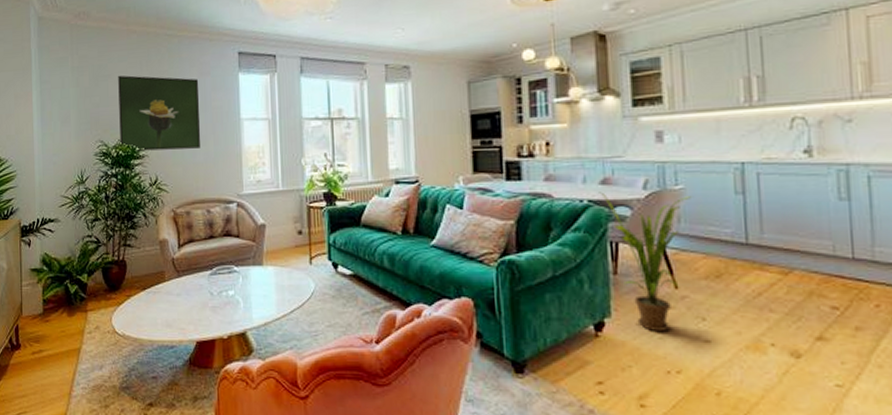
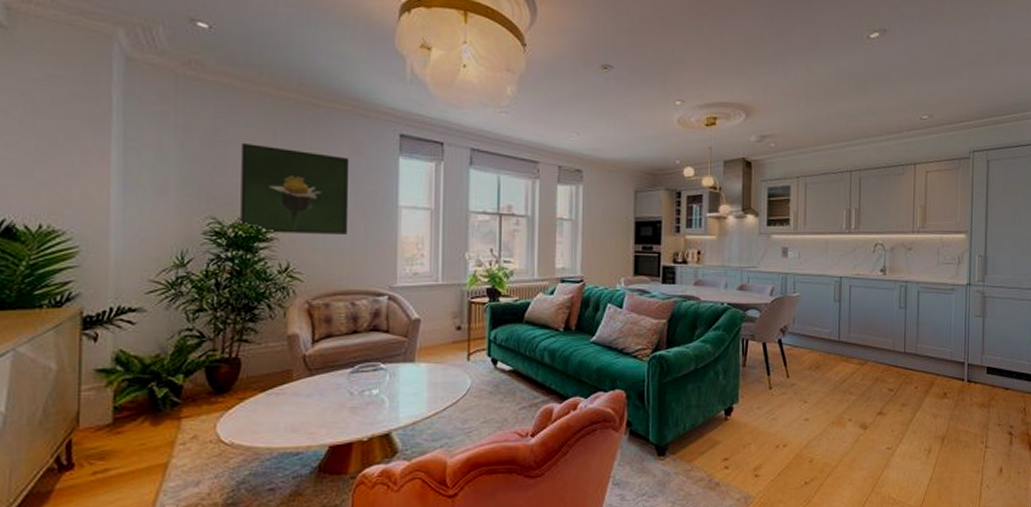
house plant: present [599,192,693,331] -> none [736,296,805,413]

